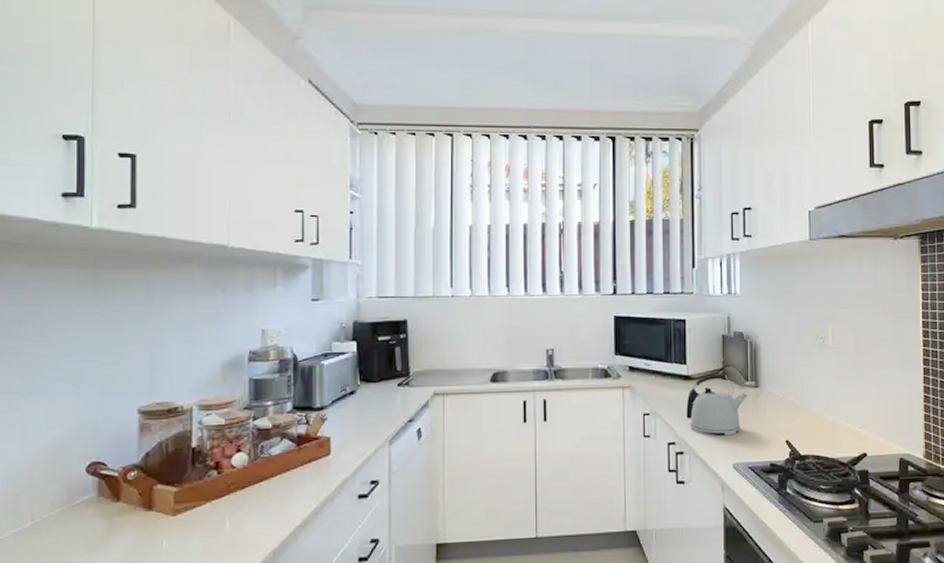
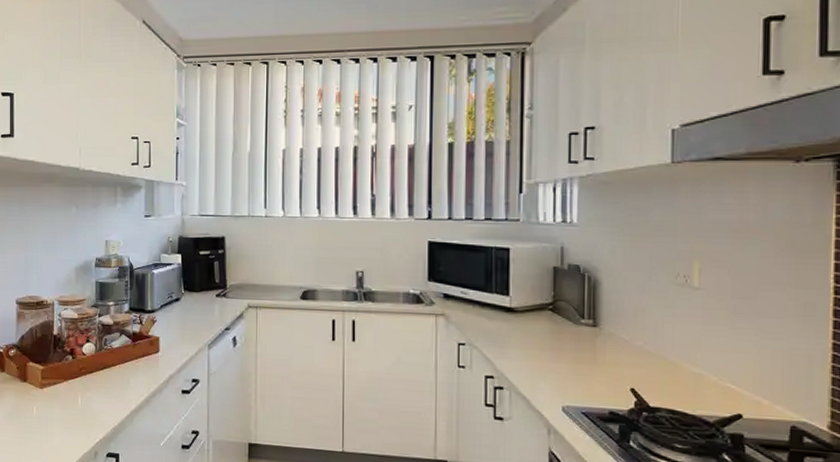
kettle: present [686,373,747,436] -> none [507,308,583,376]

